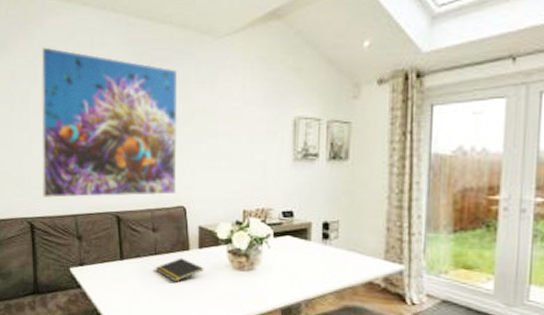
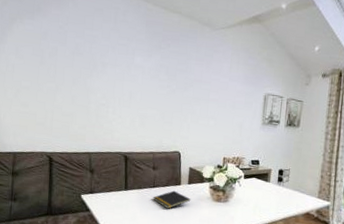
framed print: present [41,47,178,199] -> none [62,16,182,142]

